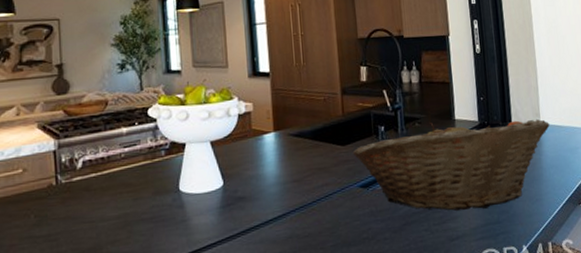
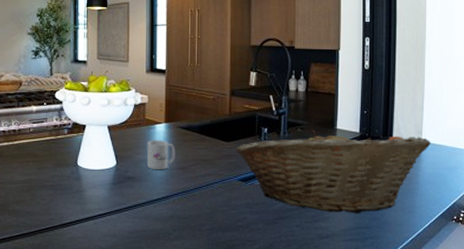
mug: none [256,151,289,186] -> present [146,140,175,169]

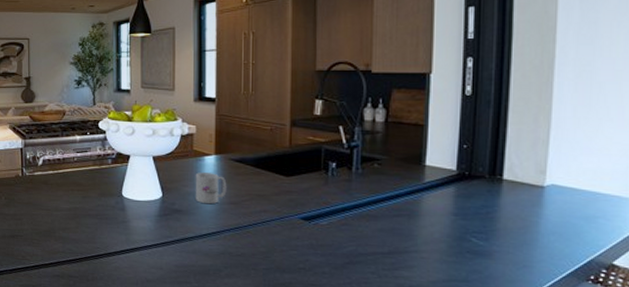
fruit basket: present [235,128,431,213] -> none [297,164,559,264]

